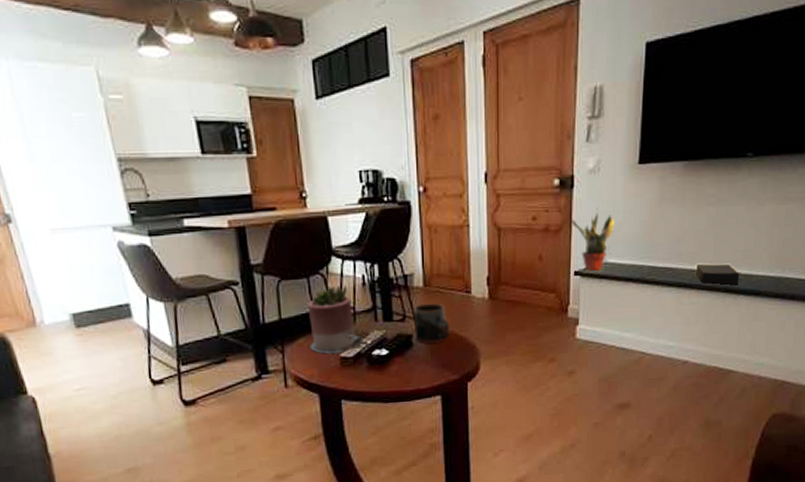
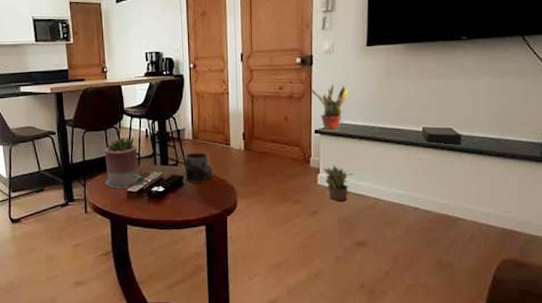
potted plant: none [584,313,618,358] -> present [324,165,354,201]

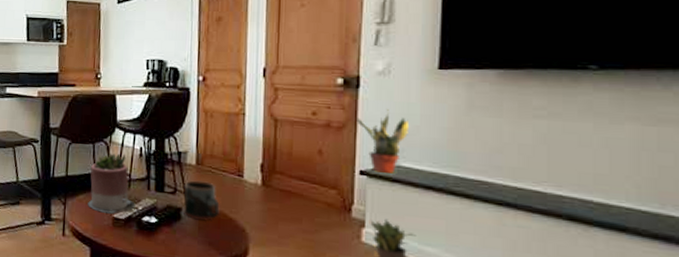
game console: present [421,126,461,145] -> none [523,183,589,215]

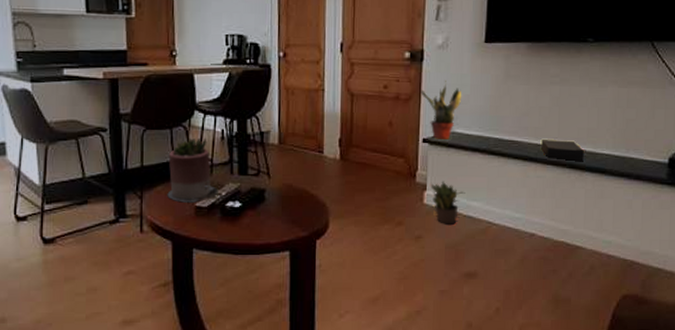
mug: present [183,180,220,220] -> none [266,160,302,198]
game console: none [523,183,589,215] -> present [541,140,584,162]

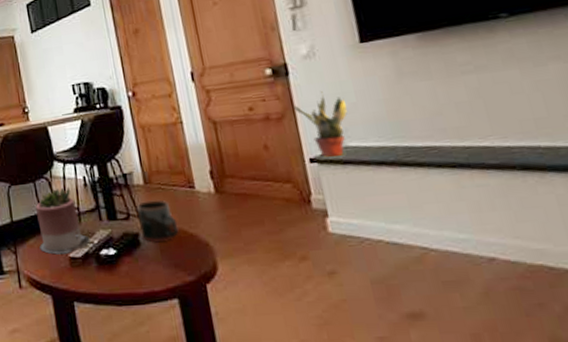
mug: none [266,160,302,198] -> present [136,200,179,242]
potted plant: present [432,181,465,225] -> none [333,203,381,255]
game console: present [541,140,584,162] -> none [470,137,541,163]

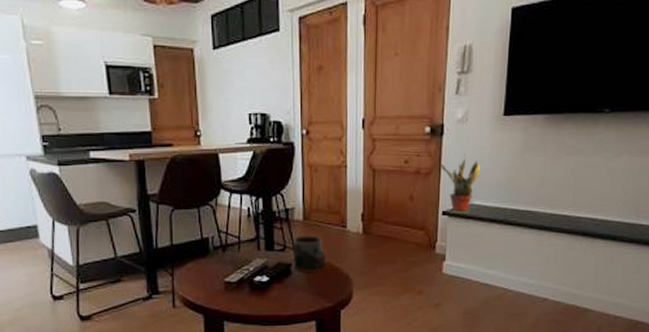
succulent planter: present [36,187,91,255] -> none [197,216,246,278]

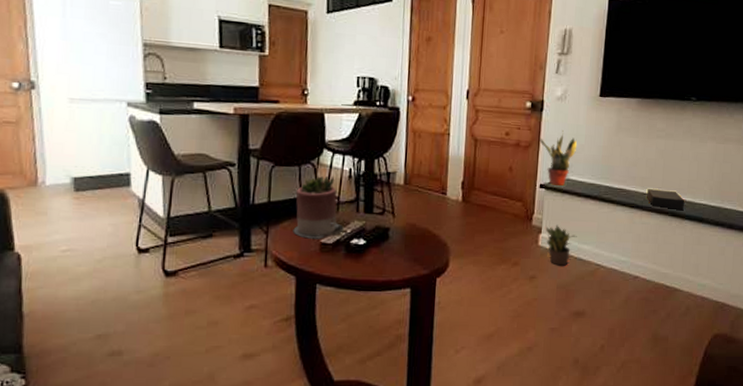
succulent planter: none [197,216,246,278] -> present [293,175,344,239]
mug: present [292,235,326,272] -> none [391,200,425,237]
potted plant: none [450,251,482,292] -> present [546,224,577,266]
game console: none [555,209,596,230] -> present [647,189,684,211]

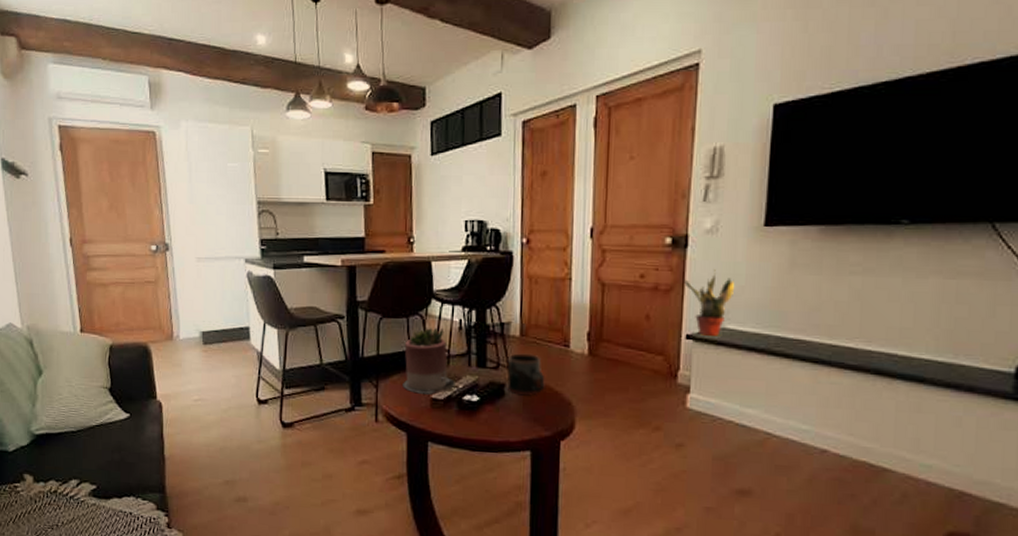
mug: none [391,200,425,237] -> present [506,353,545,395]
potted plant: present [546,224,577,266] -> none [696,383,738,433]
game console: present [647,189,684,211] -> none [837,340,895,368]

